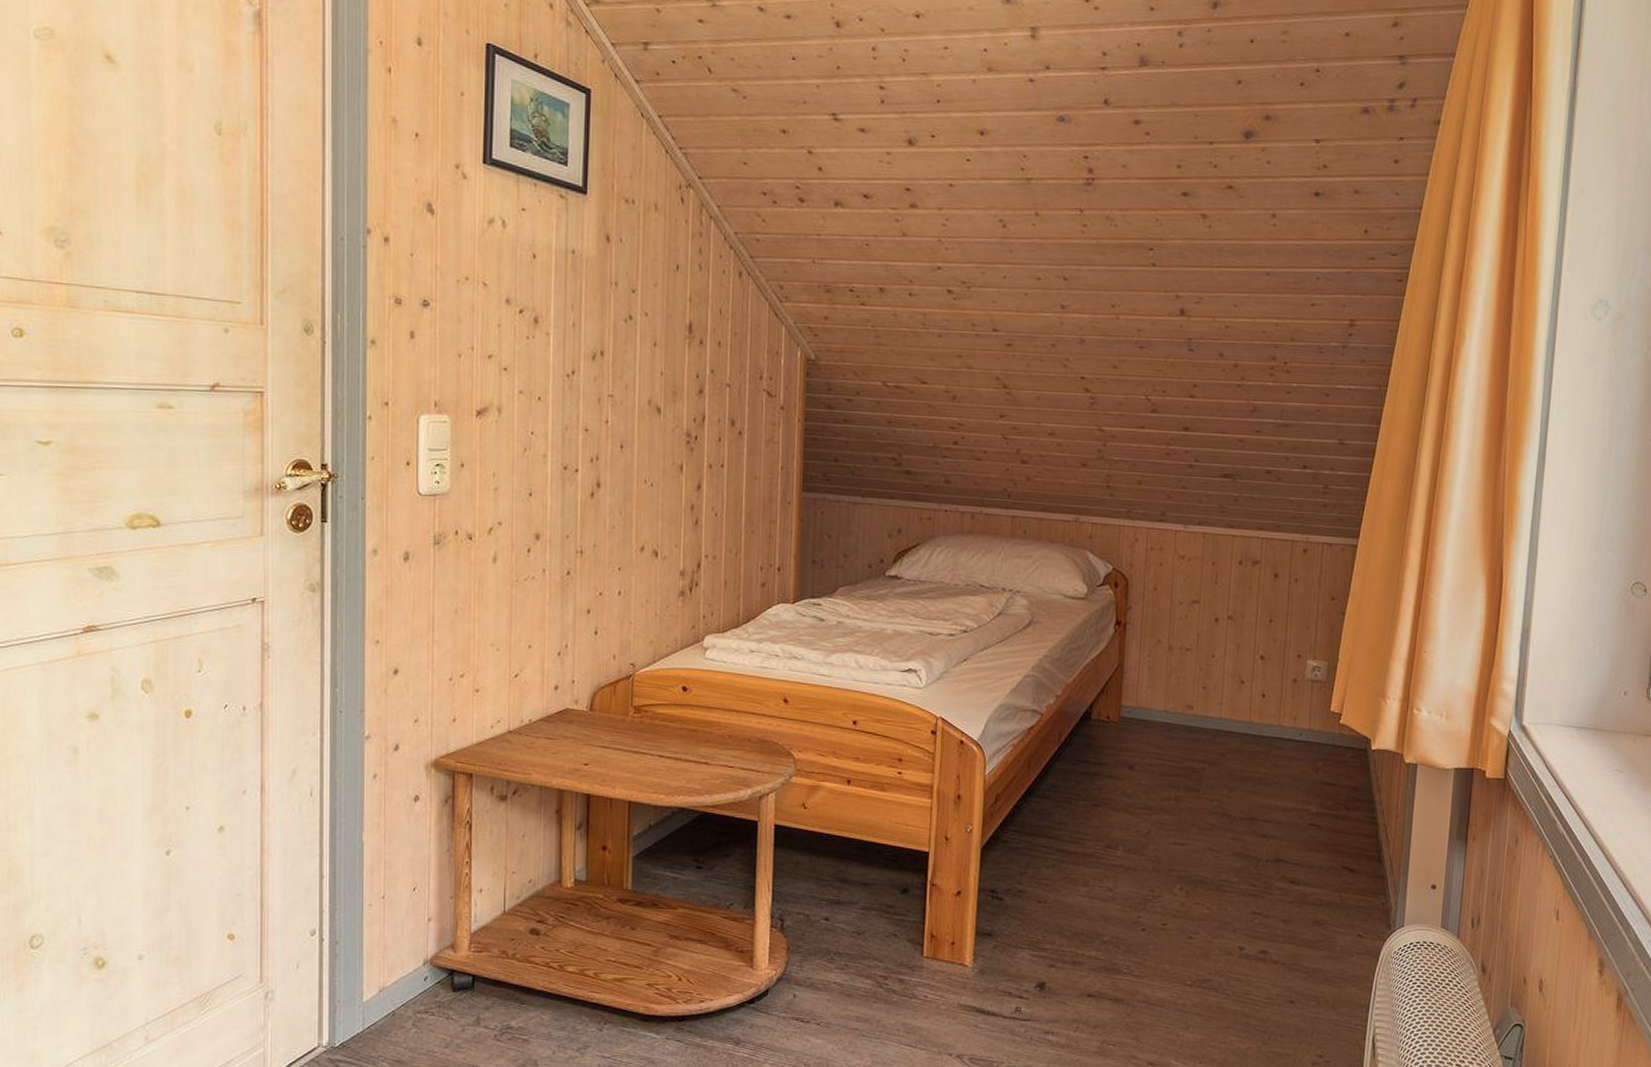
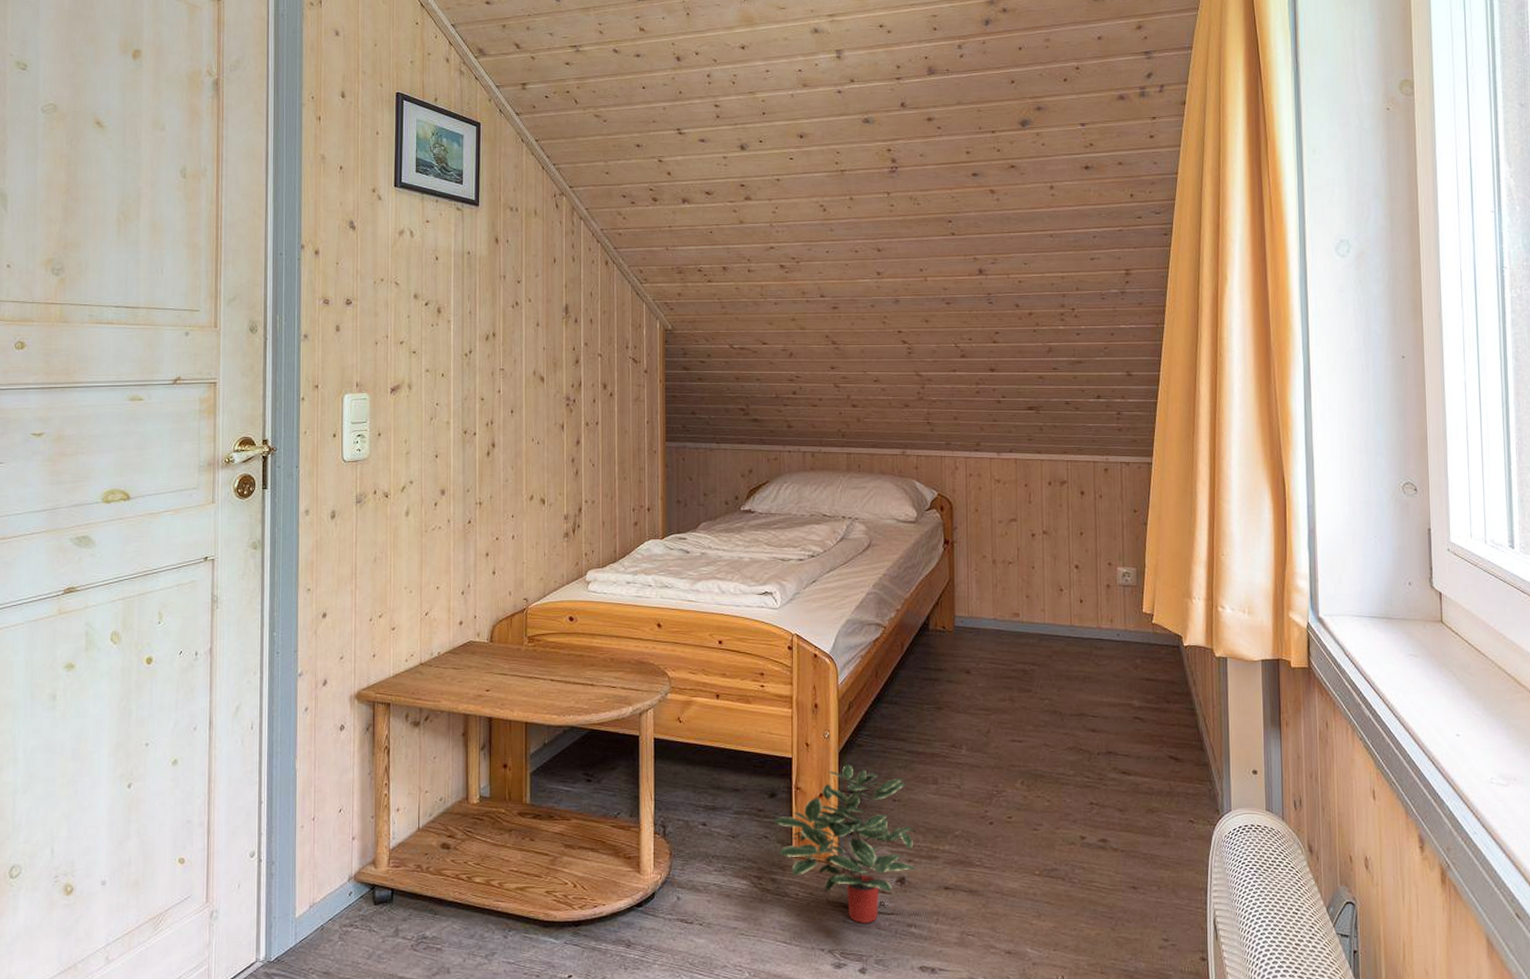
potted plant: none [904,860,1061,1029] -> present [773,763,917,923]

